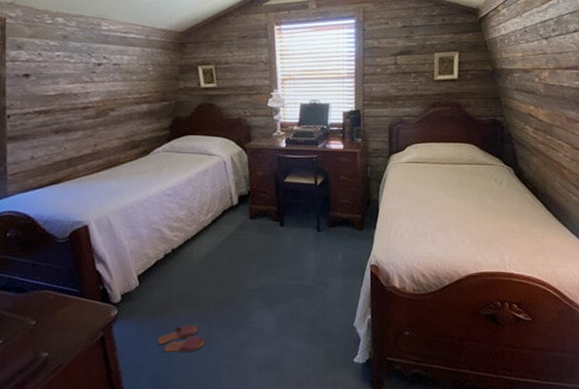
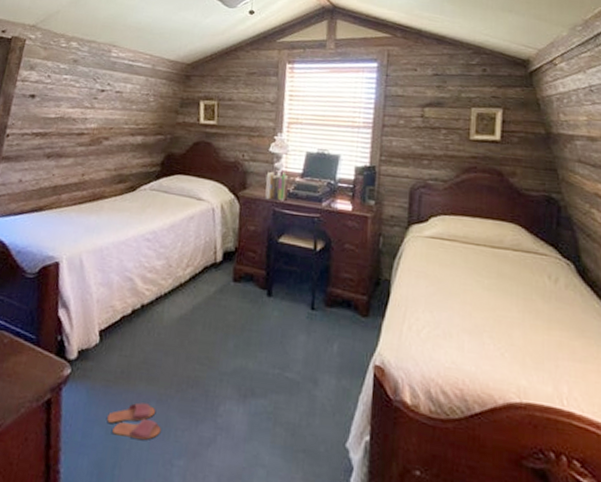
books: none [267,122,289,148] -> present [265,171,289,201]

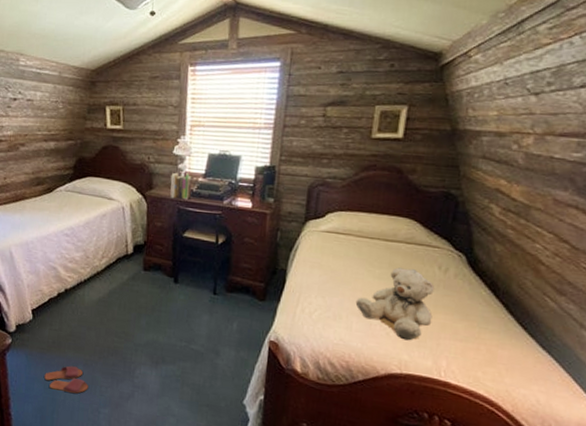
teddy bear: none [466,277,548,363] -> present [355,267,435,341]

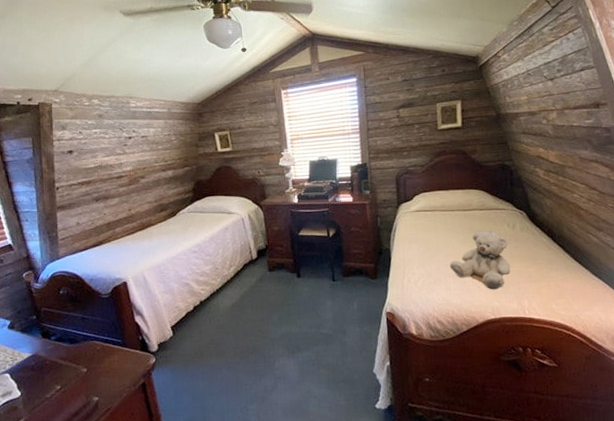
slippers: present [44,365,89,394] -> none [191,371,234,398]
books: present [170,172,192,200] -> none [280,179,301,204]

